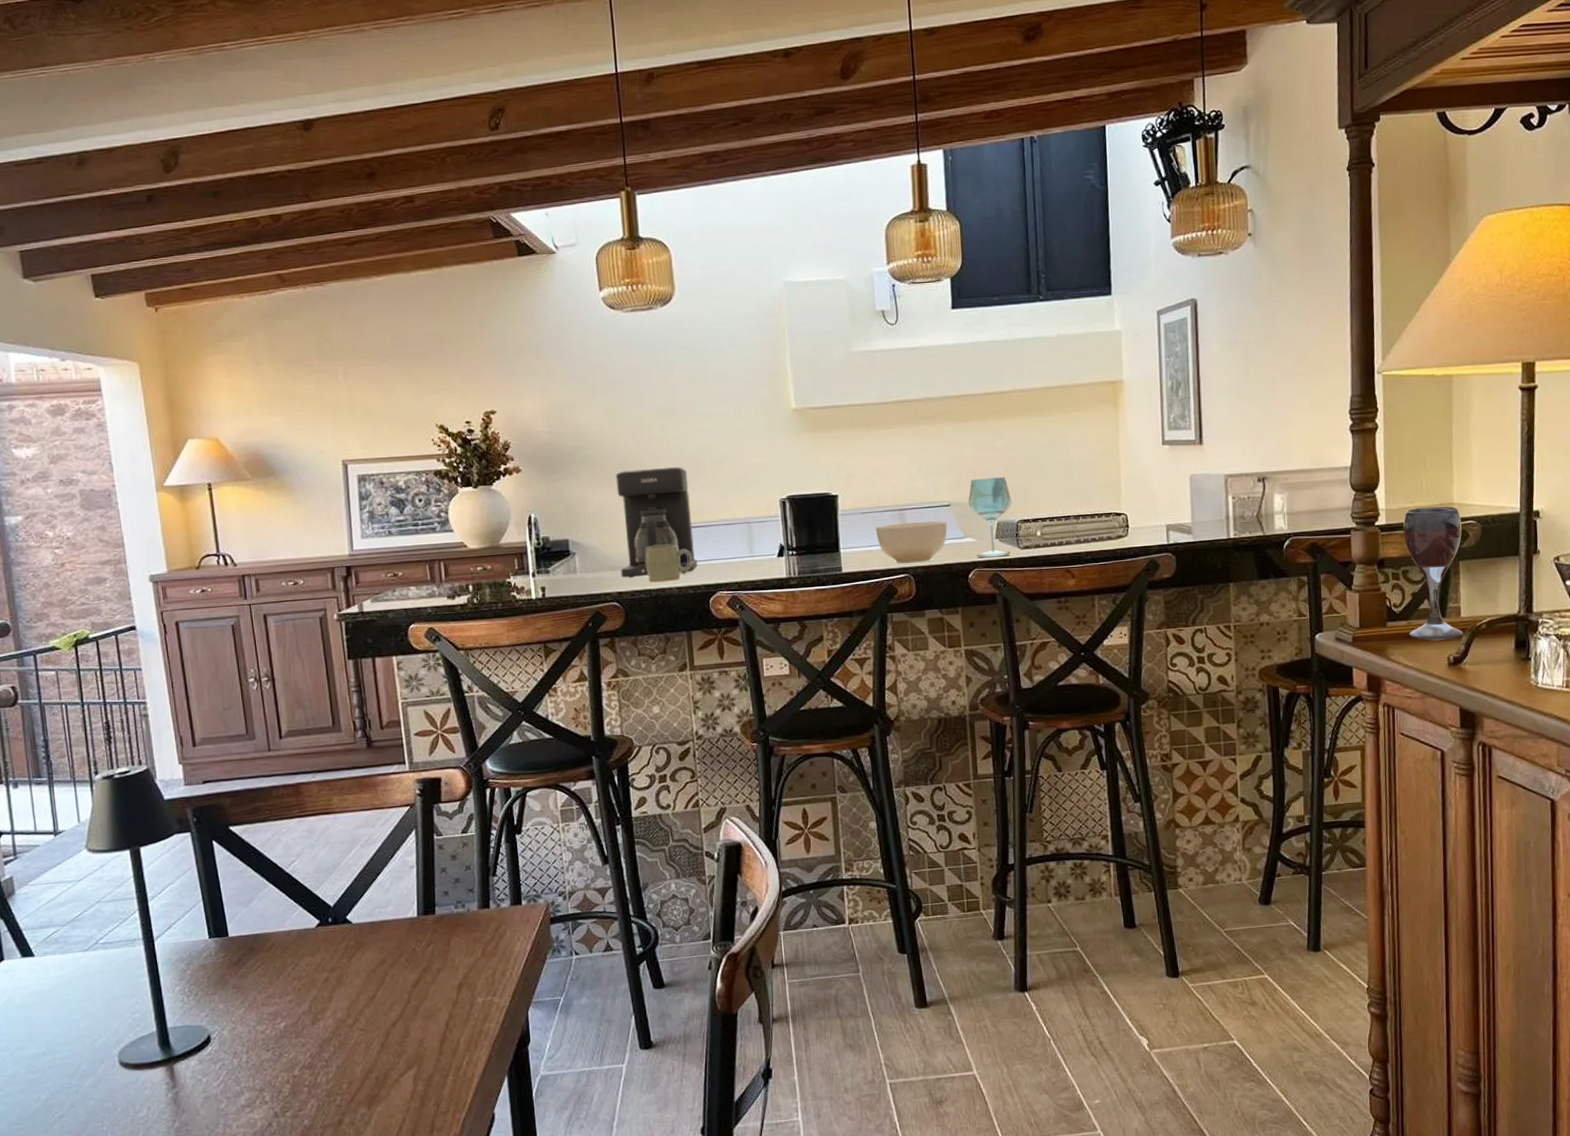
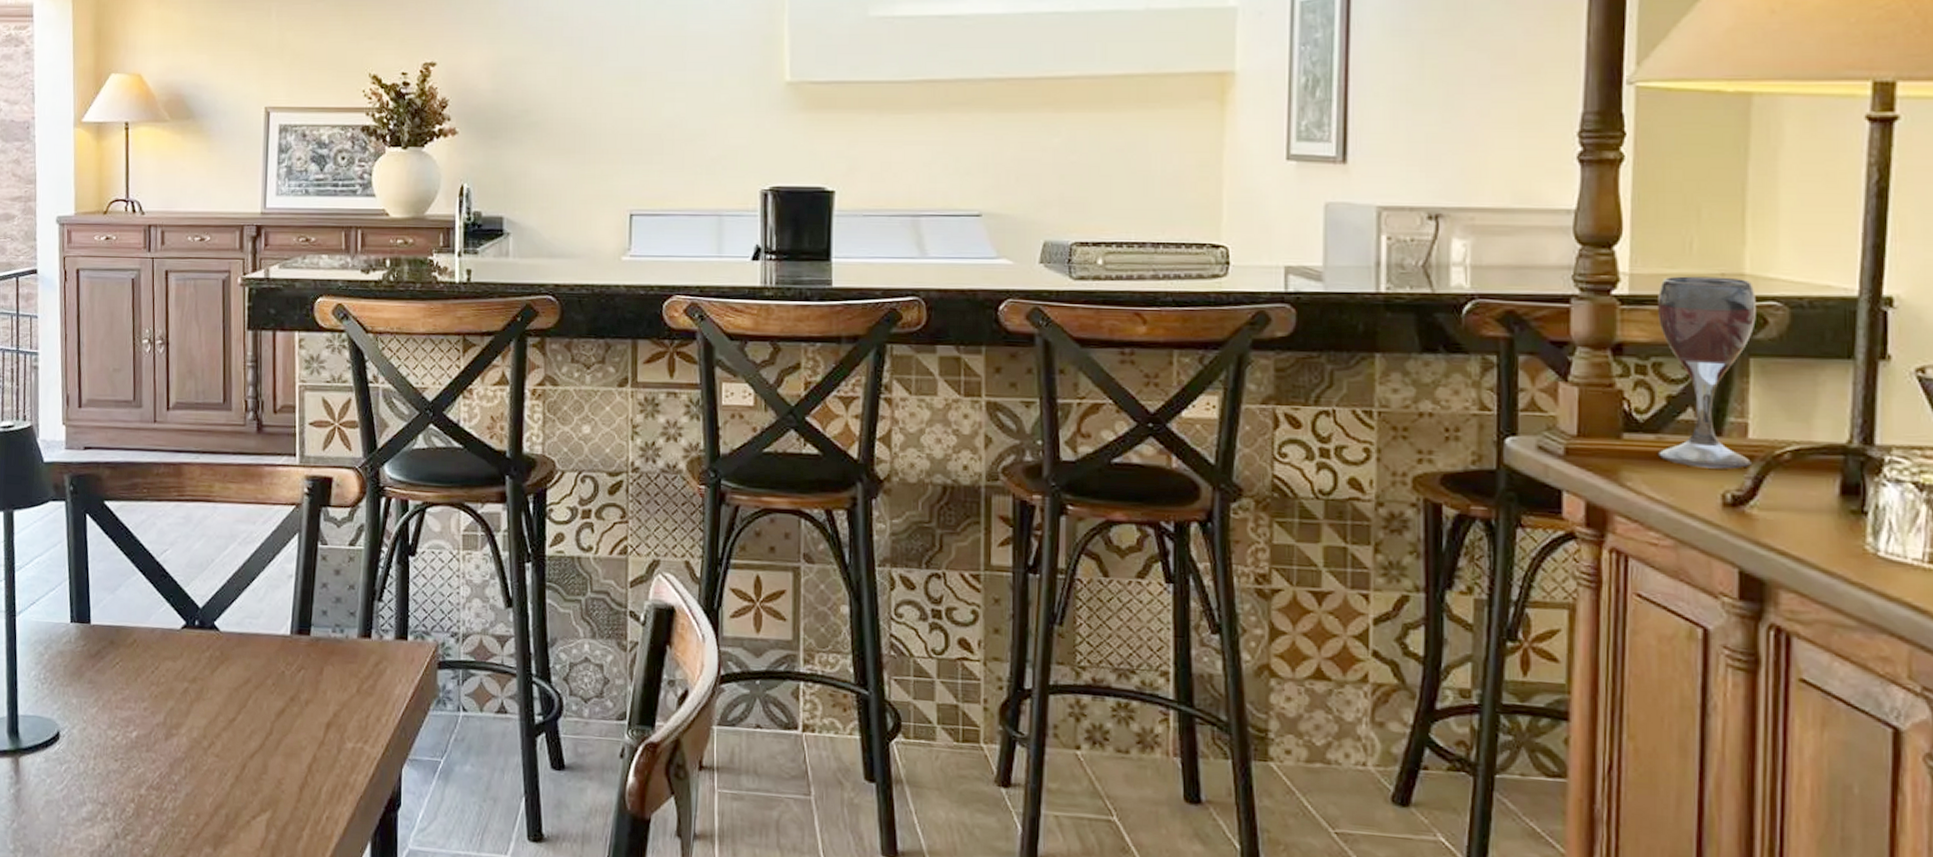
coffee maker: present [616,467,698,578] -> none [560,142,653,270]
mug: present [645,544,693,583] -> none [591,233,647,278]
bowl: present [875,520,948,564] -> none [879,232,976,284]
wine glass: present [968,477,1012,558] -> none [1005,185,1066,287]

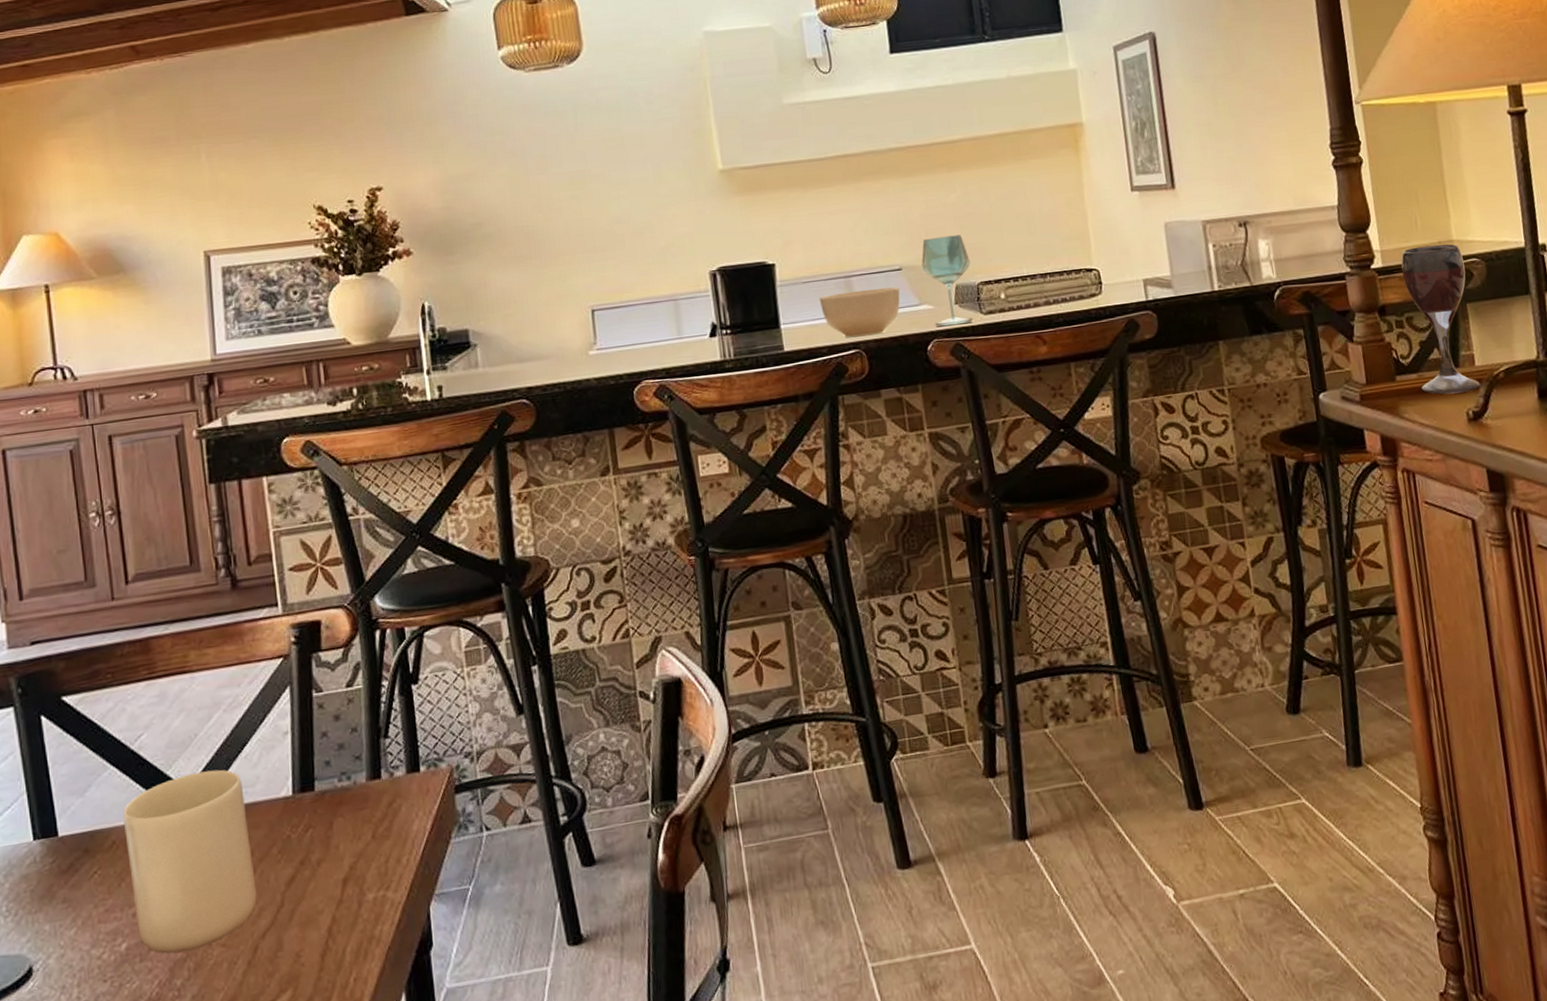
cup: none [144,594,250,753] -> present [122,769,257,954]
bowl: none [879,232,976,284] -> present [819,287,900,338]
wine glass: none [1005,185,1066,287] -> present [921,234,973,327]

